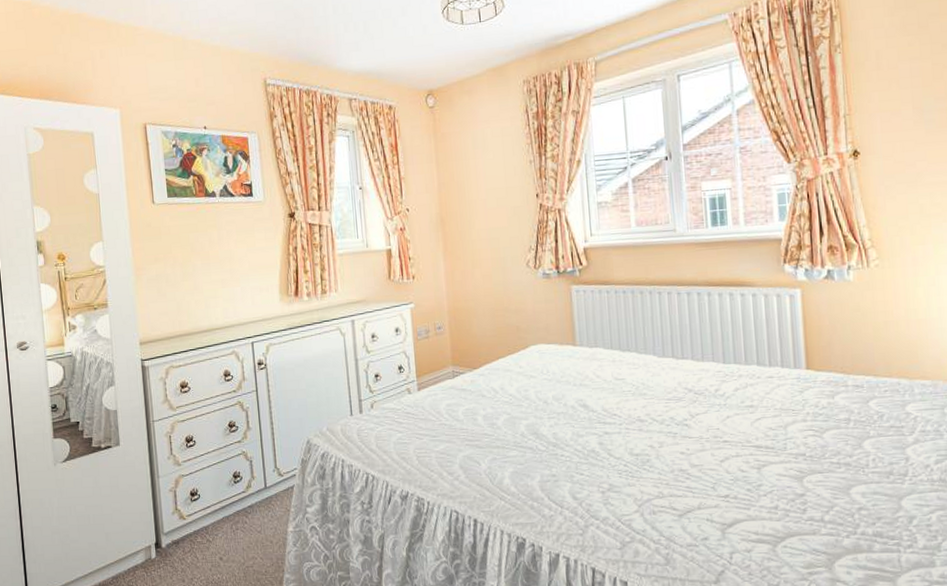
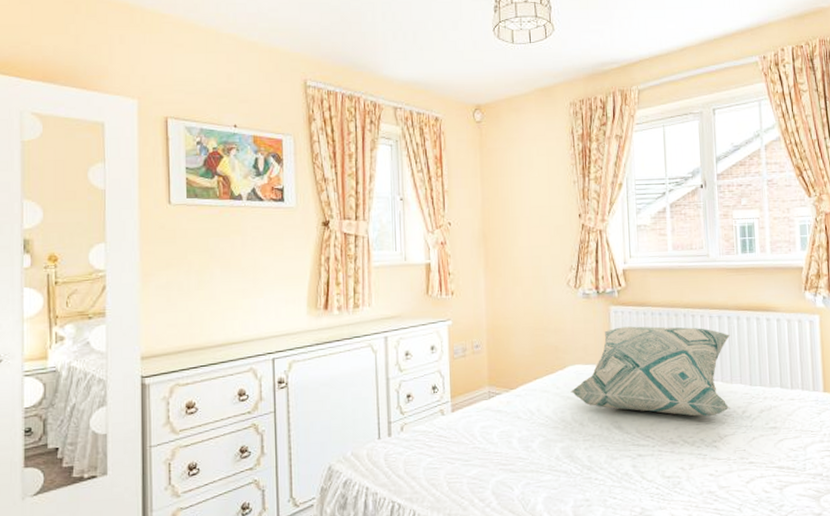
decorative pillow: none [533,304,702,395] -> present [570,326,731,417]

